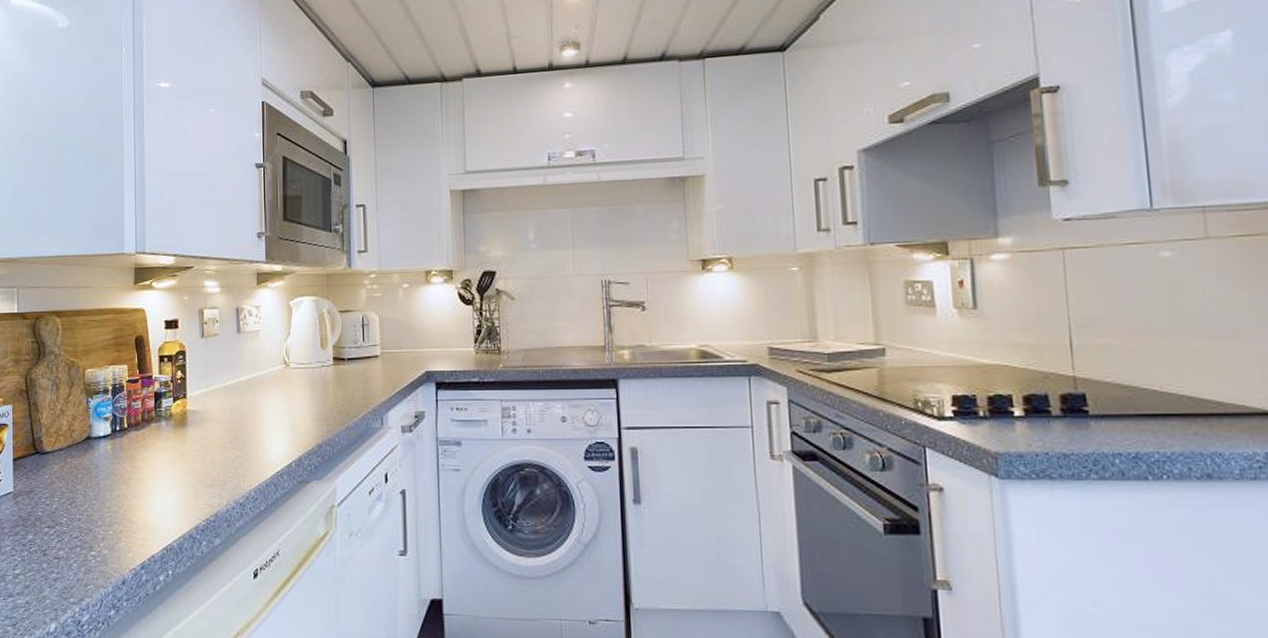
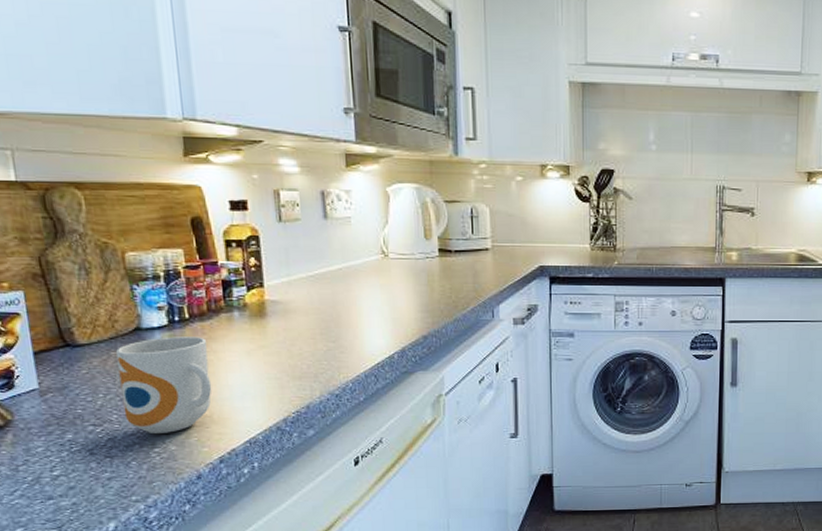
mug: none [71,445,140,538] -> present [116,337,212,435]

